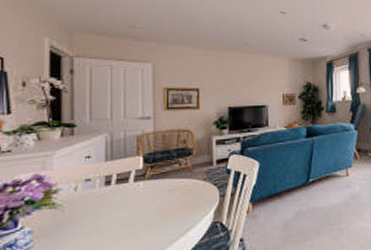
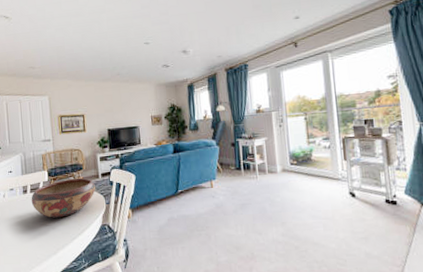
decorative bowl: none [116,165,207,216] -> present [31,178,95,218]

